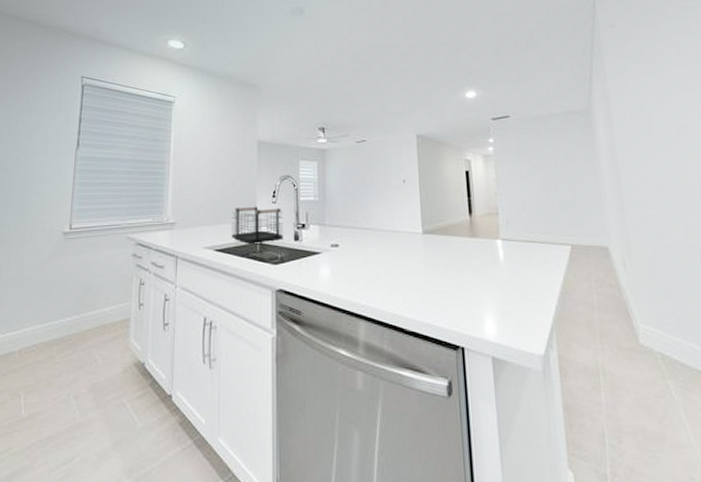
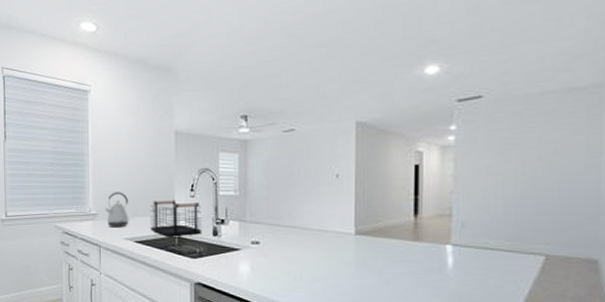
kettle: none [184,199,211,237] -> present [105,192,130,228]

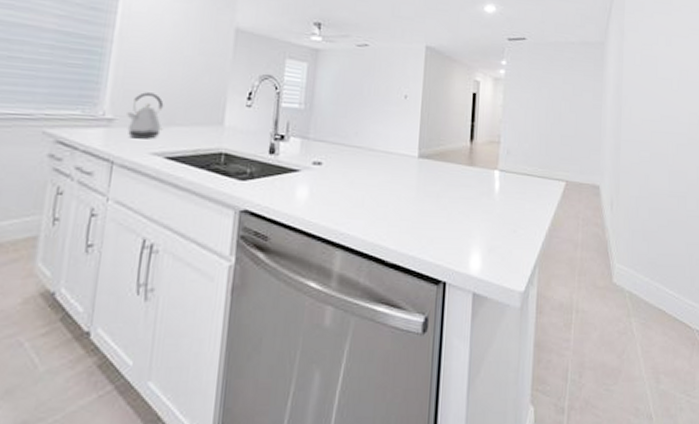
dish rack: present [150,200,202,237] -> none [189,108,258,154]

